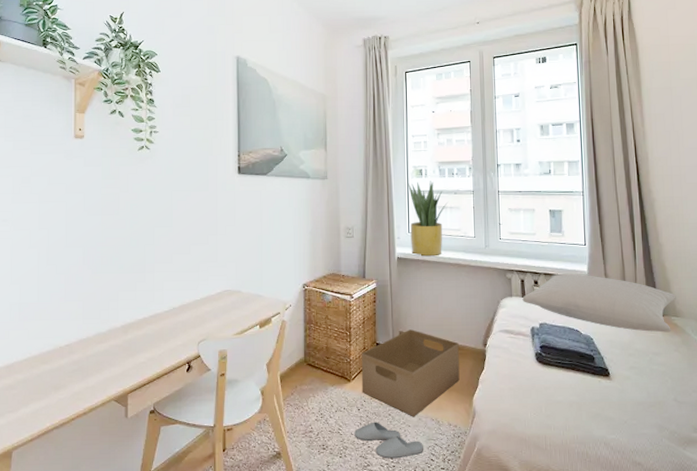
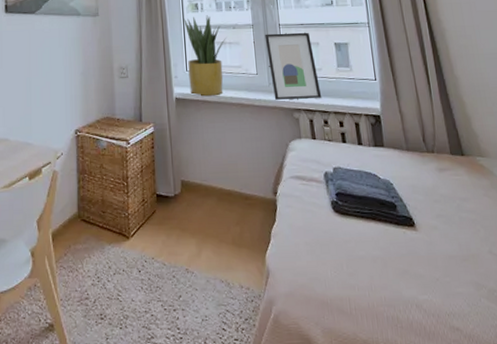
slippers: present [354,422,423,459] -> none [135,285,213,329]
storage basket: present [361,329,460,417] -> none [140,178,250,279]
picture frame: none [484,199,534,262] -> present [265,32,322,100]
pillow: present [522,273,676,333] -> none [312,111,479,175]

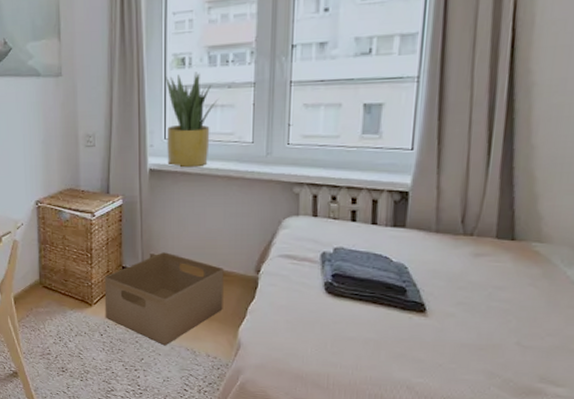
storage basket: none [140,178,250,279] -> present [104,252,224,346]
picture frame: present [265,32,322,100] -> none [269,90,334,173]

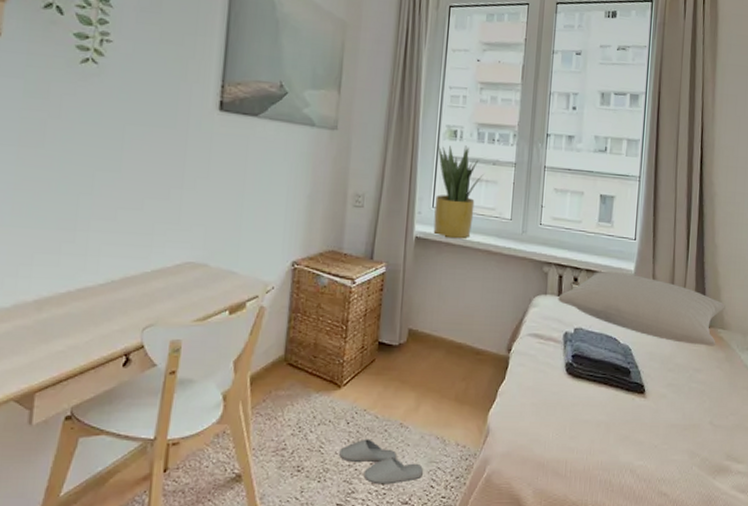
slippers: none [97,348,175,386] -> present [339,439,423,485]
storage basket: present [104,252,224,346] -> none [354,327,479,435]
pillow: none [312,186,545,262] -> present [558,271,725,347]

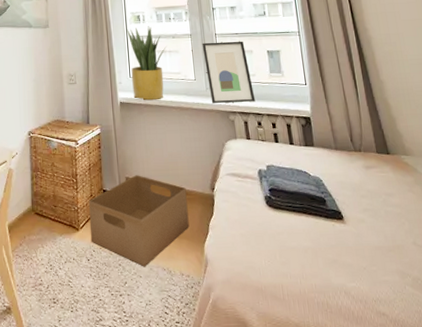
slippers: present [339,439,423,485] -> none [85,272,157,313]
storage basket: none [354,327,479,435] -> present [88,175,189,267]
picture frame: none [525,175,577,253] -> present [202,41,256,103]
pillow: present [558,271,725,347] -> none [247,113,404,172]

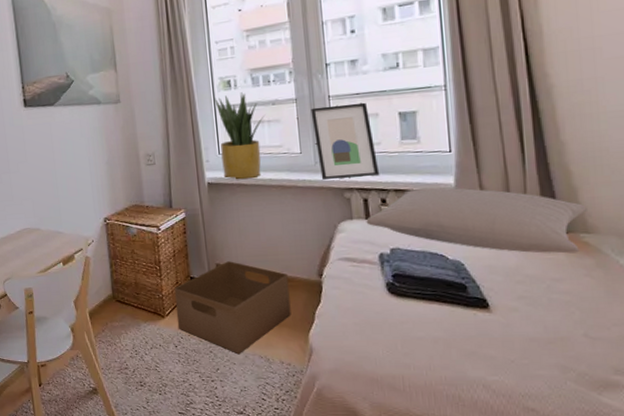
pillow: none [247,113,404,172] -> present [366,187,587,254]

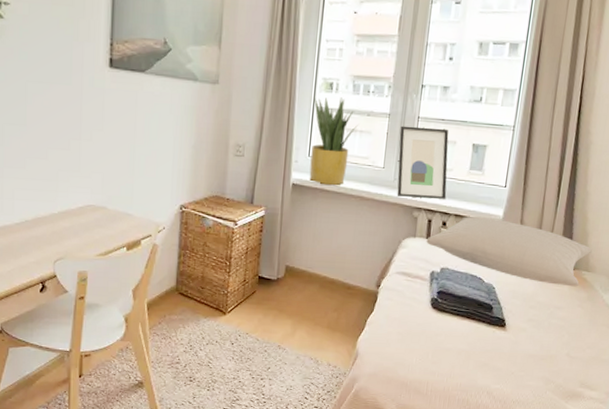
storage basket: present [174,261,291,355] -> none [237,264,350,355]

